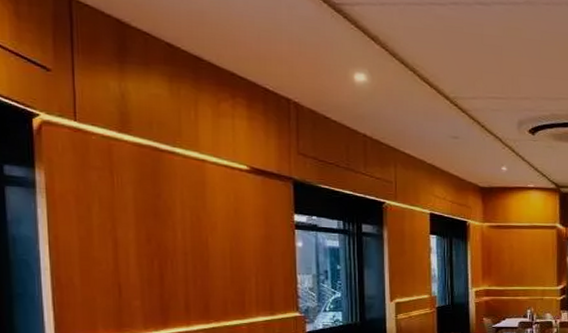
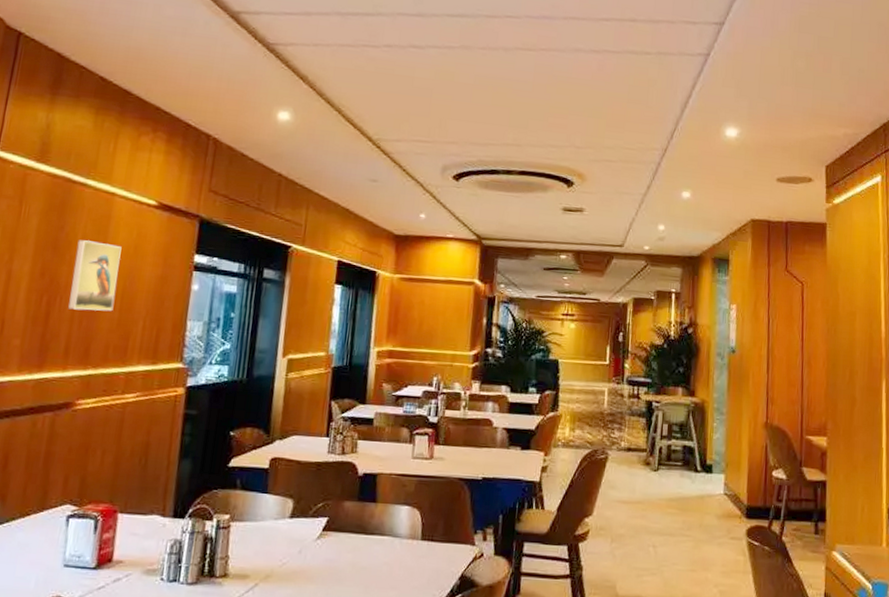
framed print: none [177,206,225,271] -> present [68,240,122,311]

